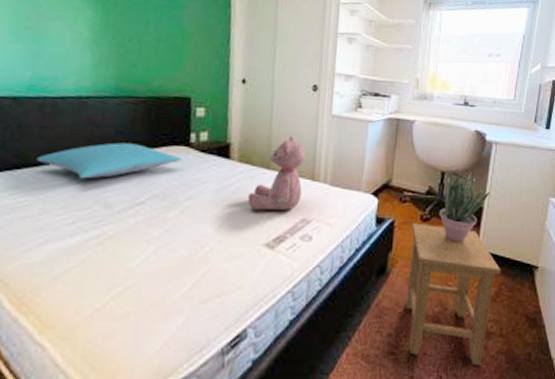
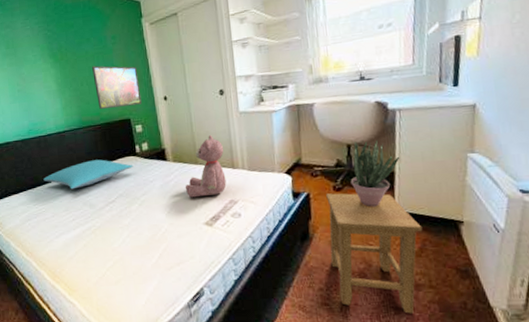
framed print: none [148,20,214,82] -> present [92,65,142,109]

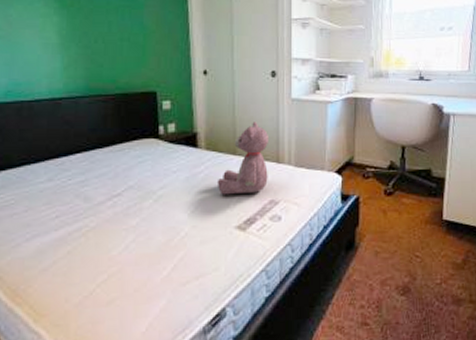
pillow: present [43,159,134,190] -> none [19,139,153,176]
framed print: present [92,65,142,109] -> none [113,20,175,76]
stool: present [326,193,423,314] -> none [375,197,467,332]
potted plant: present [350,139,400,208] -> none [402,143,451,215]

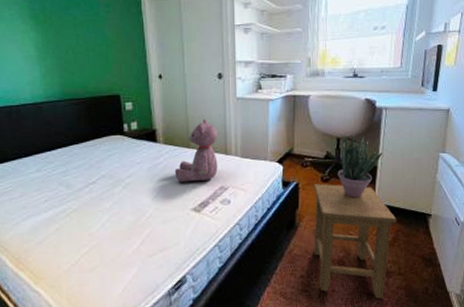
stool: none [375,197,467,332] -> present [313,184,397,299]
potted plant: none [402,143,451,215] -> present [337,135,383,199]

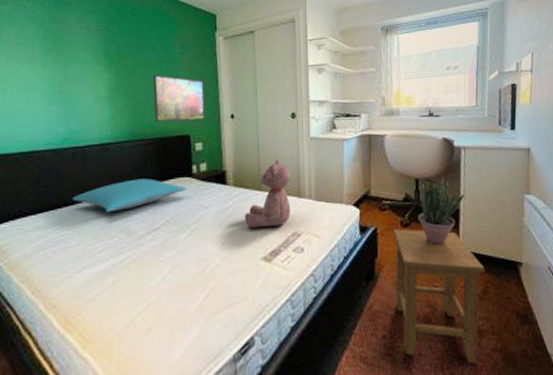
pillow: none [12,136,120,167] -> present [72,178,187,213]
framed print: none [80,33,134,82] -> present [153,74,206,122]

